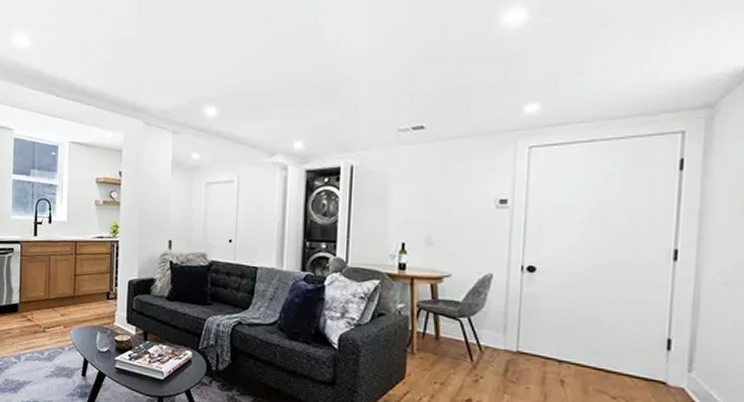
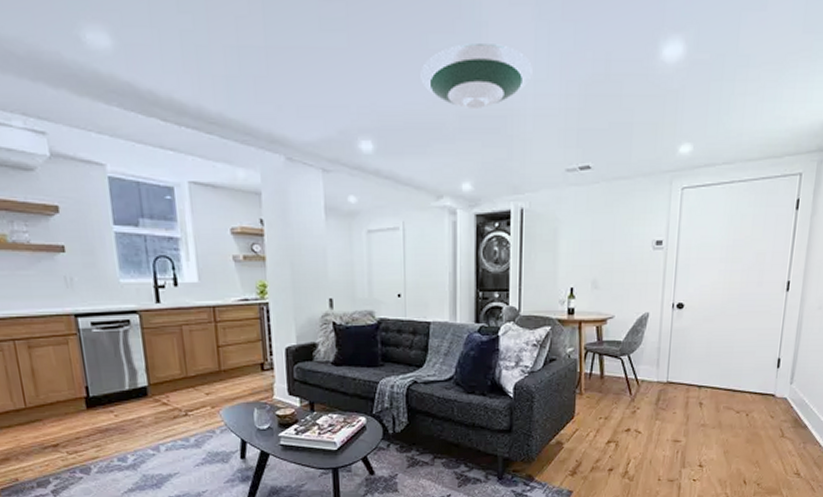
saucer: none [261,23,365,79] -> present [420,44,532,110]

